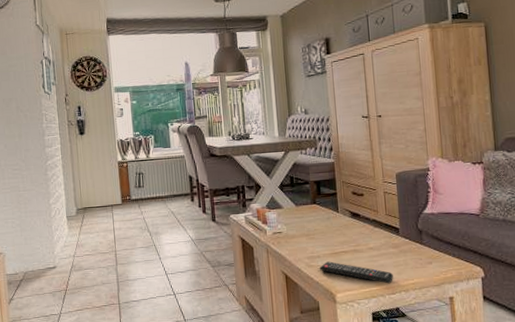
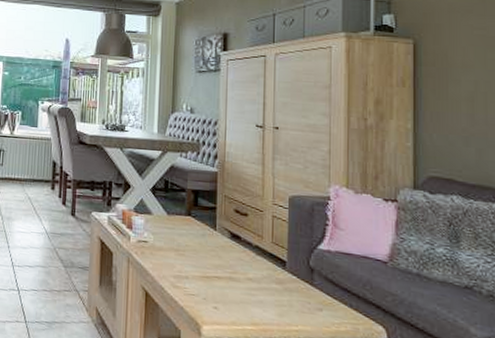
remote control: present [320,261,393,284] -> none [186,285,273,326]

